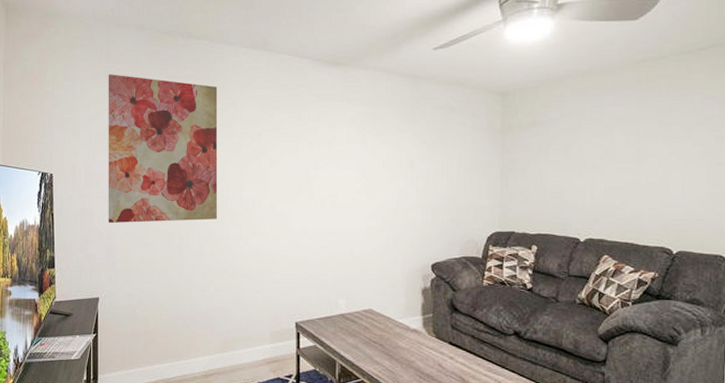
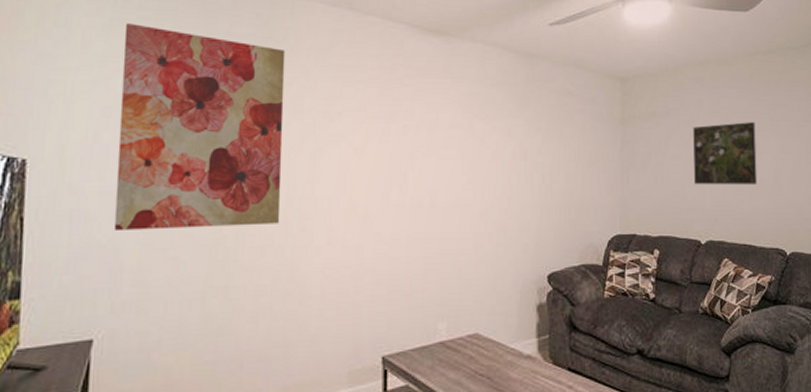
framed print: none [574,128,643,188] -> present [693,122,758,185]

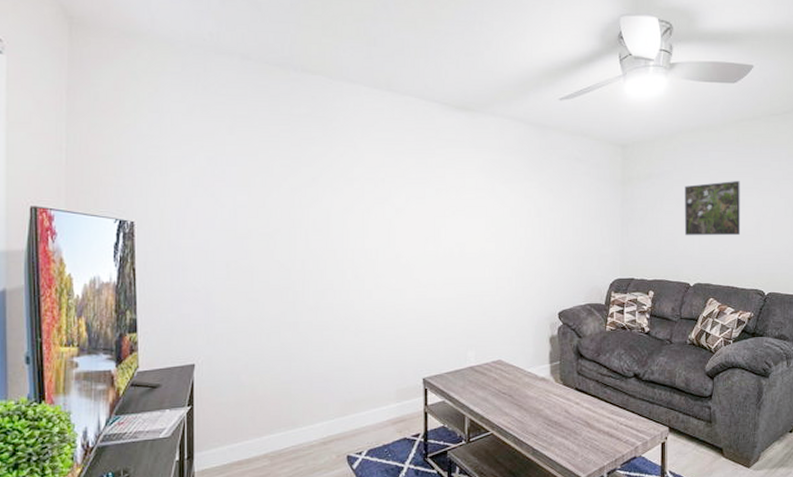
wall art: present [113,23,286,232] -> none [205,108,337,279]

